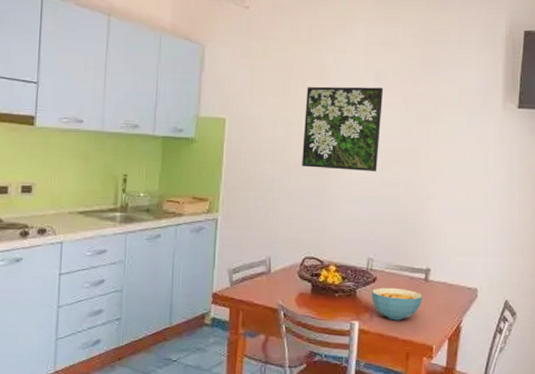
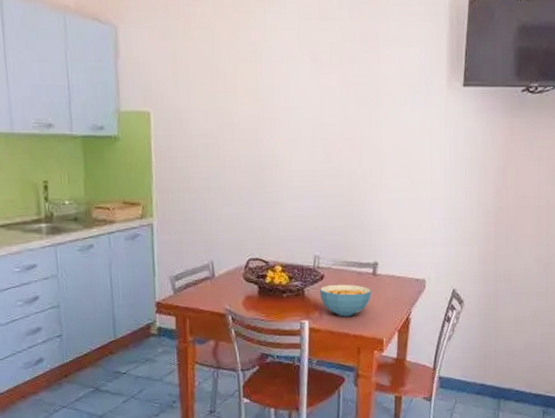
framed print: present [302,86,384,172] -> none [237,69,321,164]

